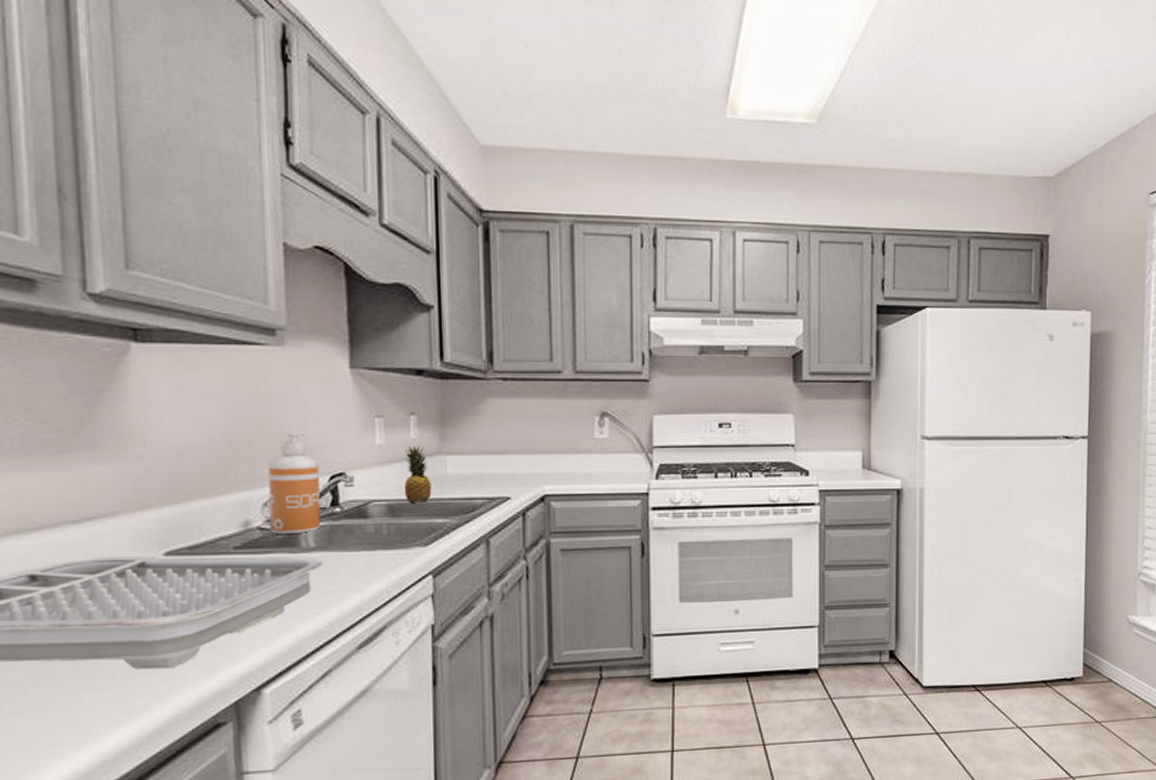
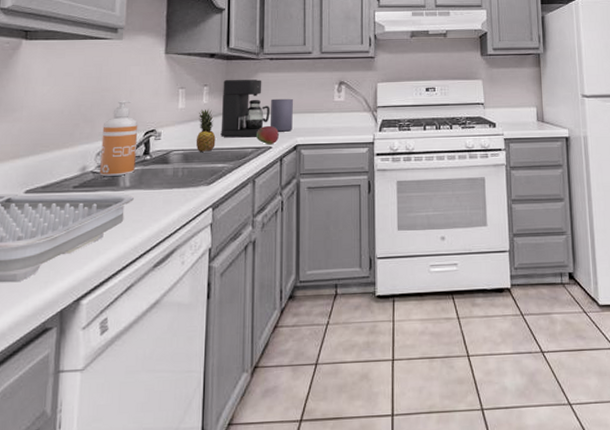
coffee maker: none [437,406,506,485] -> present [220,79,270,137]
fruit: none [487,469,521,495] -> present [255,125,280,145]
canister: none [506,433,539,478] -> present [270,98,294,132]

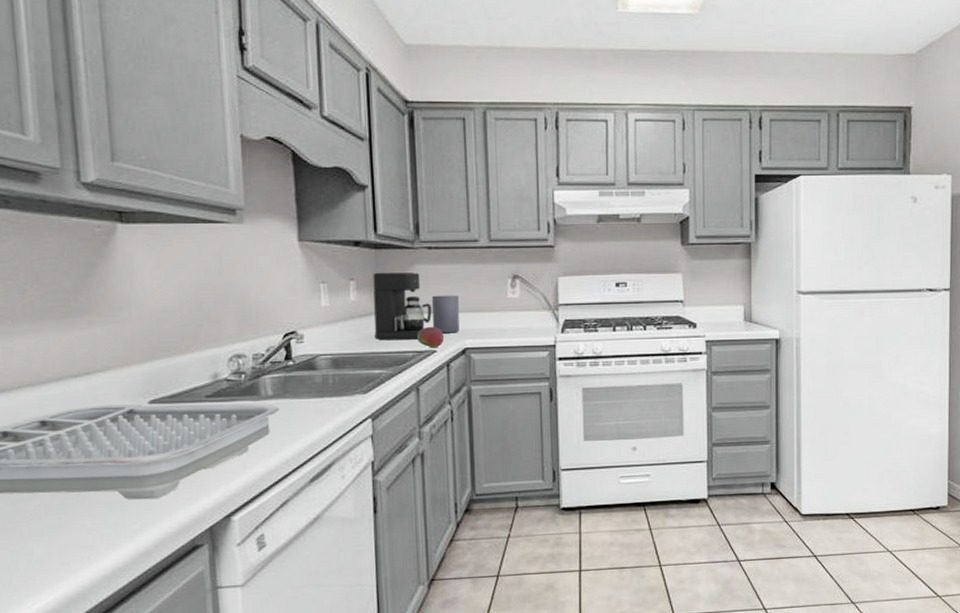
soap dispenser: present [100,100,138,177] -> none [232,296,277,385]
fruit: present [196,108,216,152] -> none [345,306,370,356]

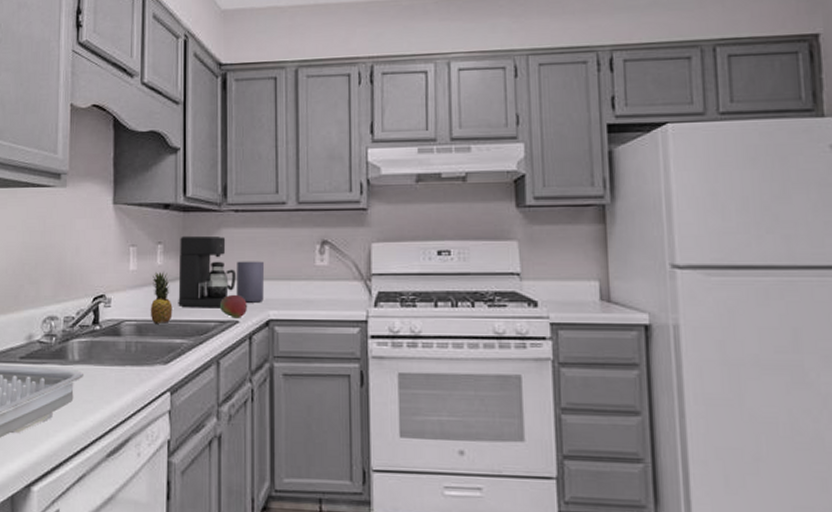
fruit: none [345,306,370,356] -> present [150,271,173,324]

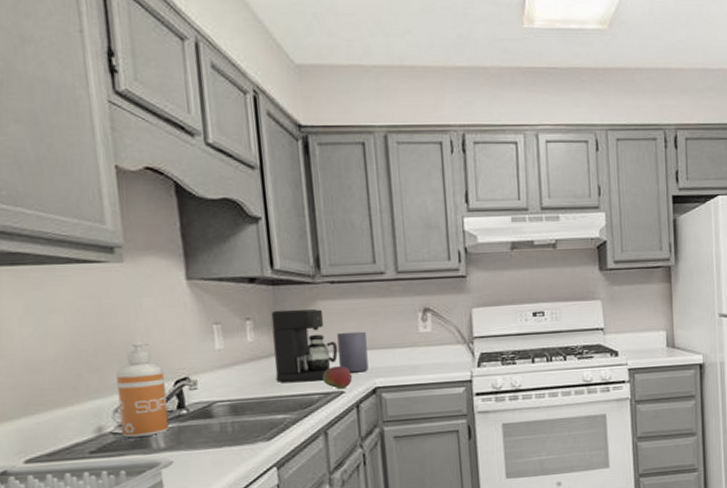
soap dispenser: none [47,259,86,349] -> present [115,341,169,438]
fruit: present [150,271,173,324] -> none [244,348,271,402]

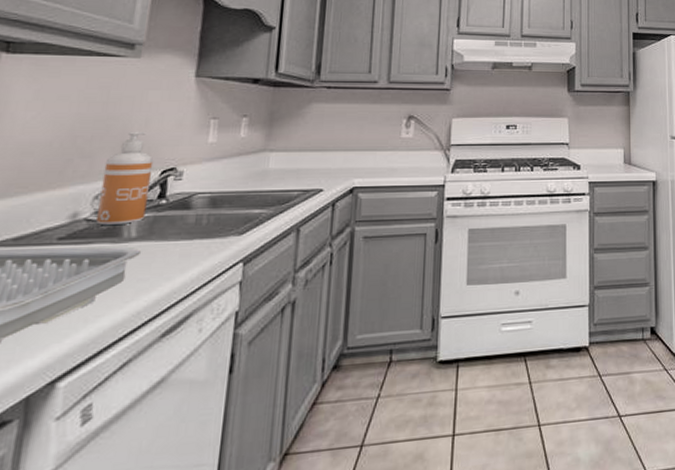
coffee maker: present [271,309,338,383] -> none [260,109,323,178]
fruit: present [322,365,353,390] -> none [304,164,334,187]
canister: present [337,331,369,373] -> none [322,133,353,172]

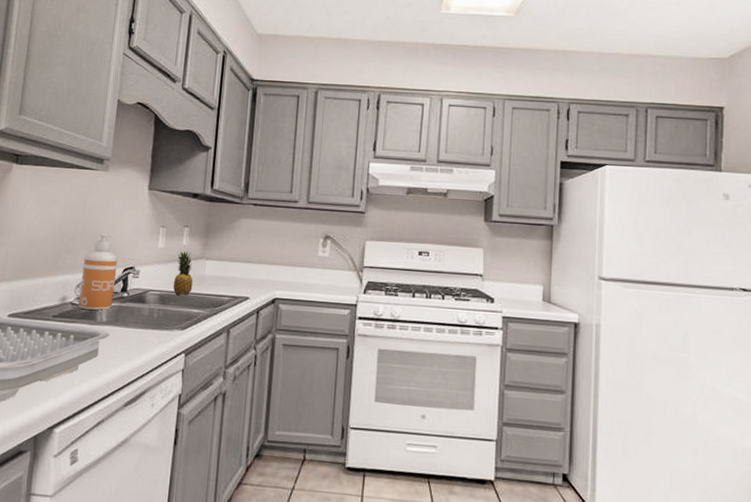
fruit: none [227,143,254,195] -> present [173,250,193,295]

